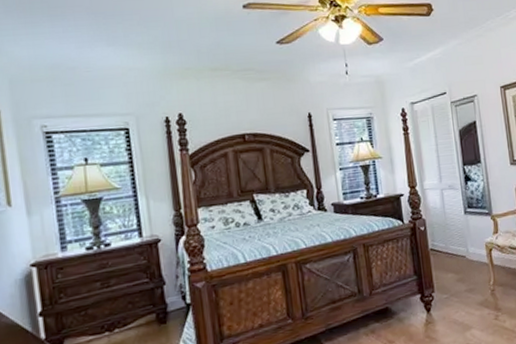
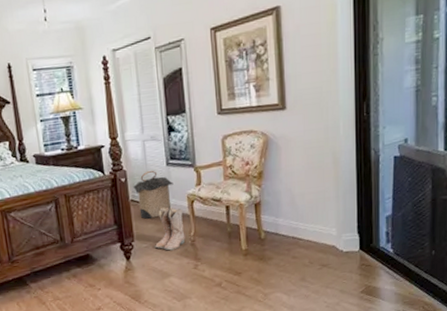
laundry hamper: none [433,218,472,269] -> present [133,170,174,219]
boots: none [454,256,485,301] -> present [154,207,185,251]

